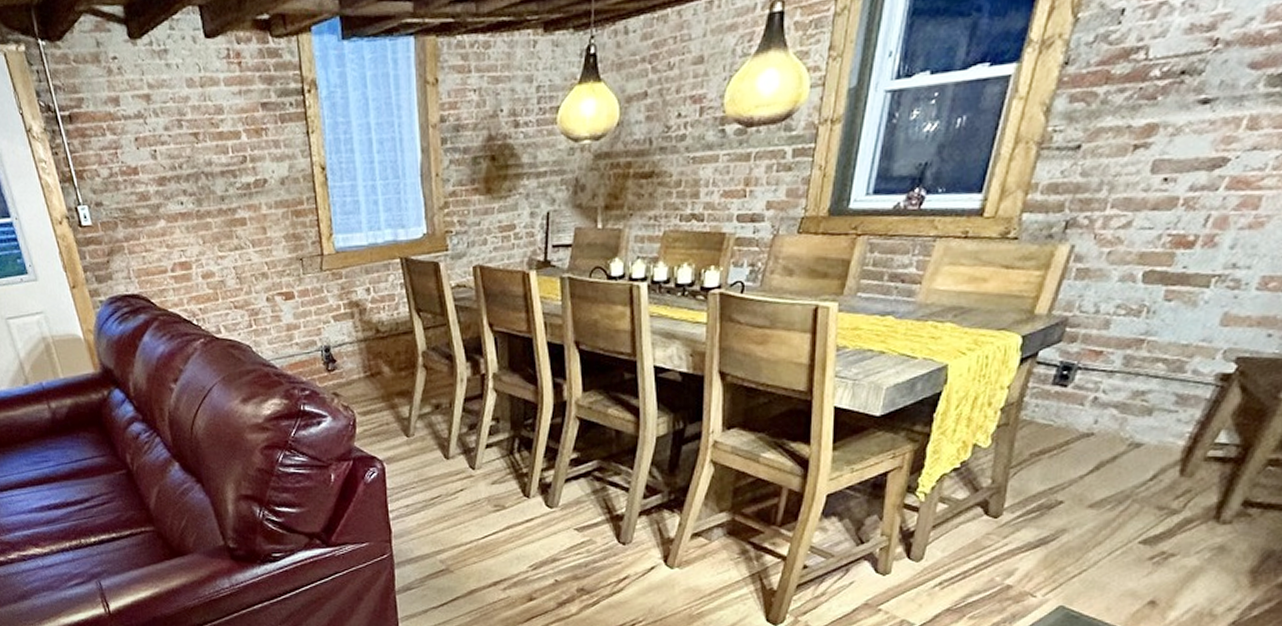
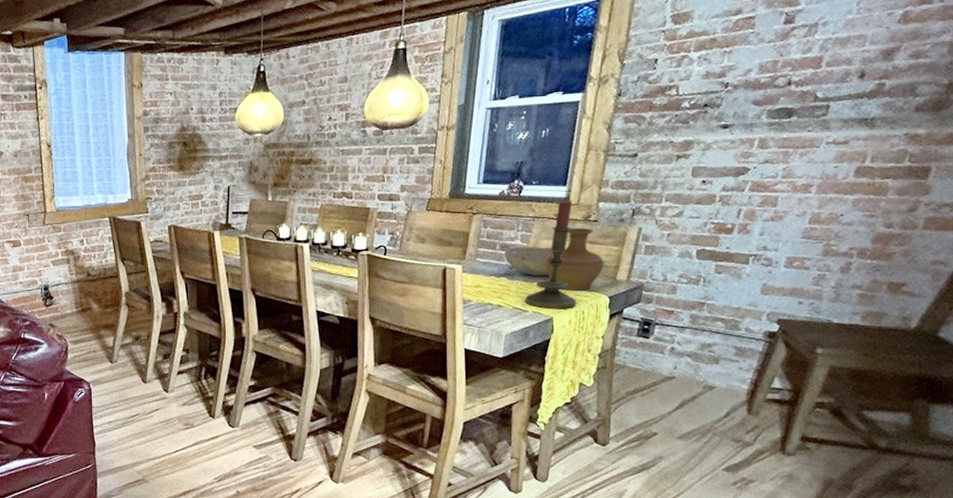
bowl: none [893,274,957,313] -> present [504,247,554,275]
candle: none [915,208,988,355] -> present [525,197,576,310]
vase: none [945,247,1021,332] -> present [546,227,604,292]

